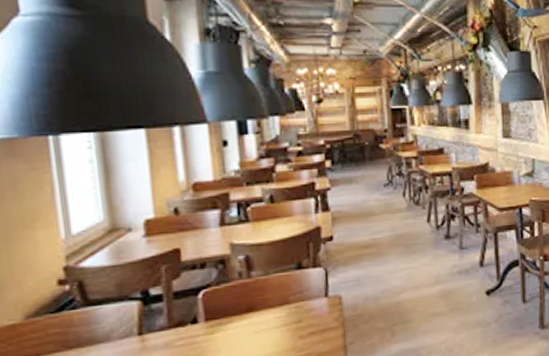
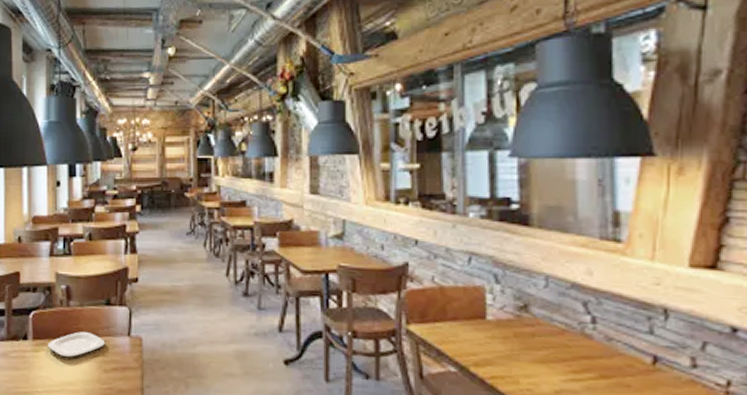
plate: none [226,301,300,334] -> present [48,331,106,358]

